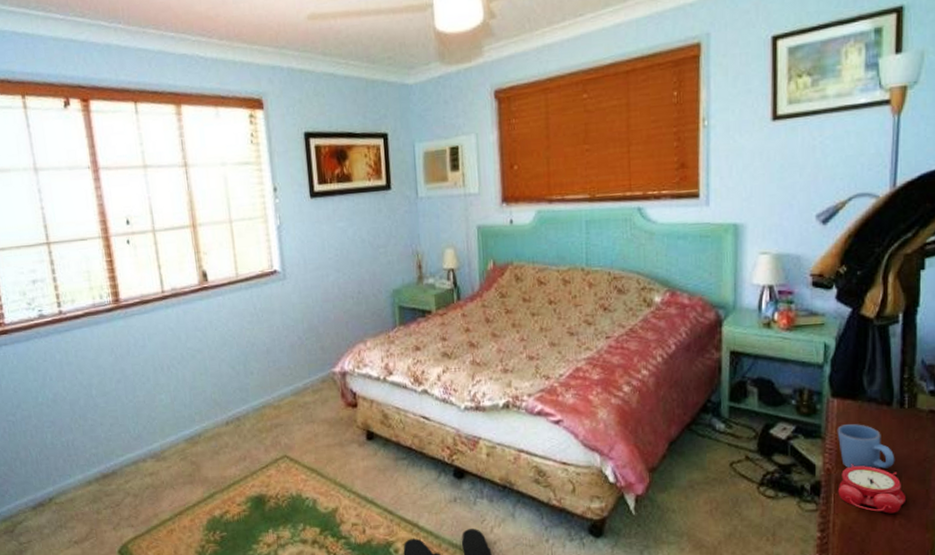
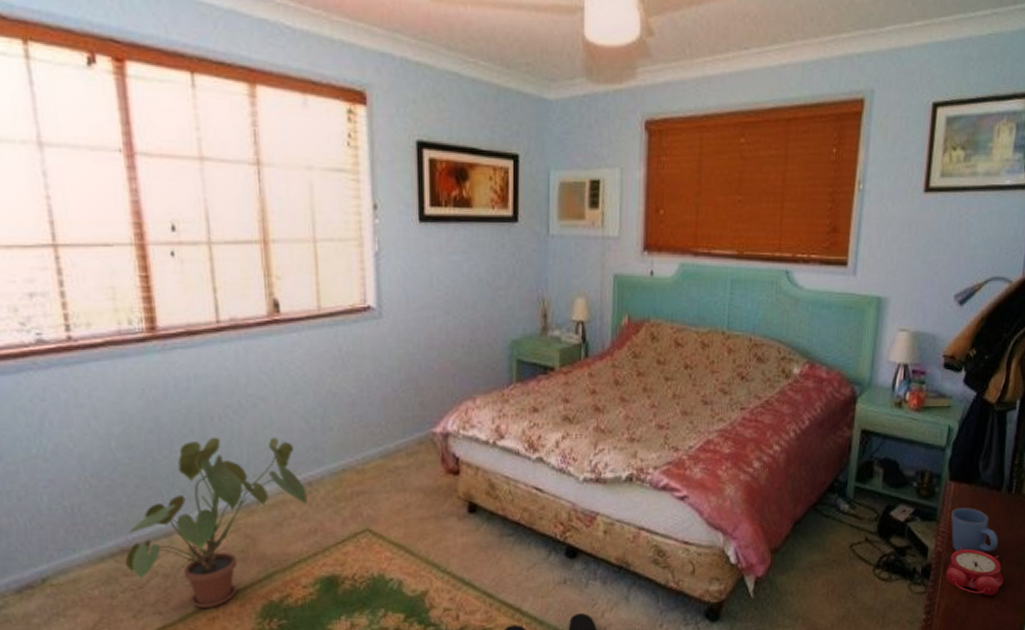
house plant: none [105,381,238,522] -> present [125,437,309,608]

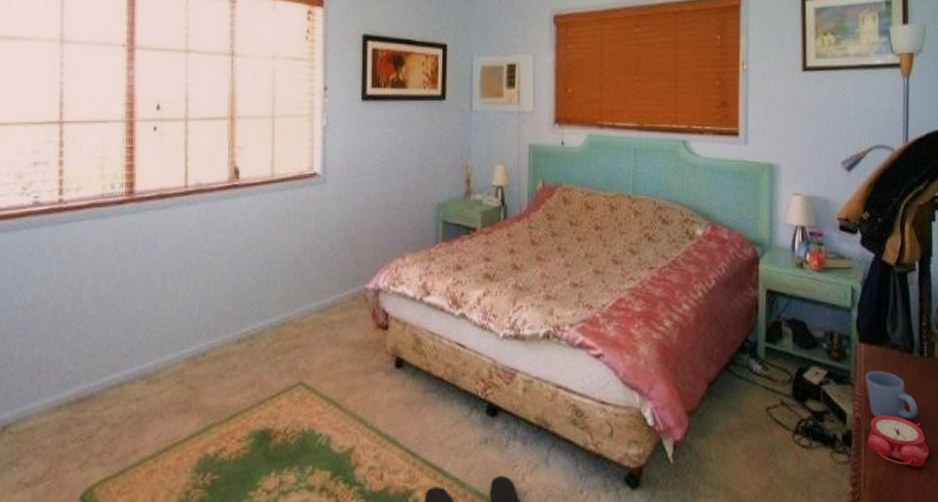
house plant: present [125,437,309,608] -> none [78,290,250,460]

